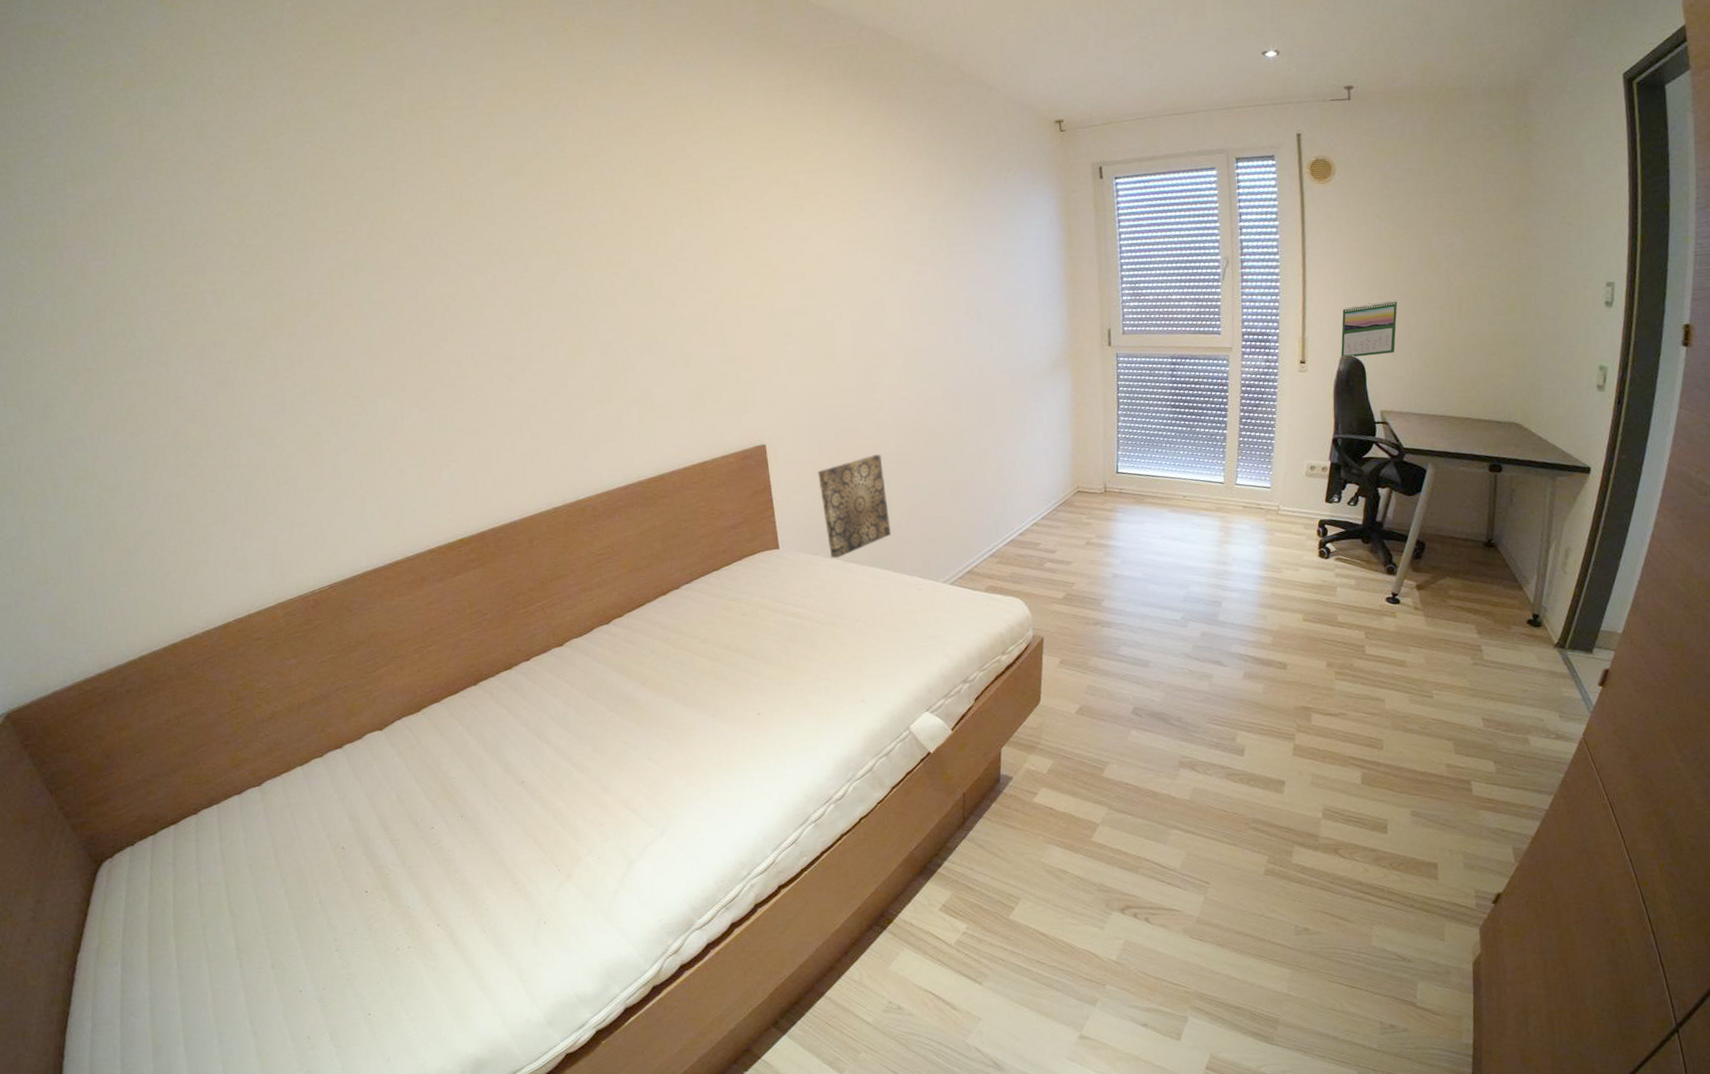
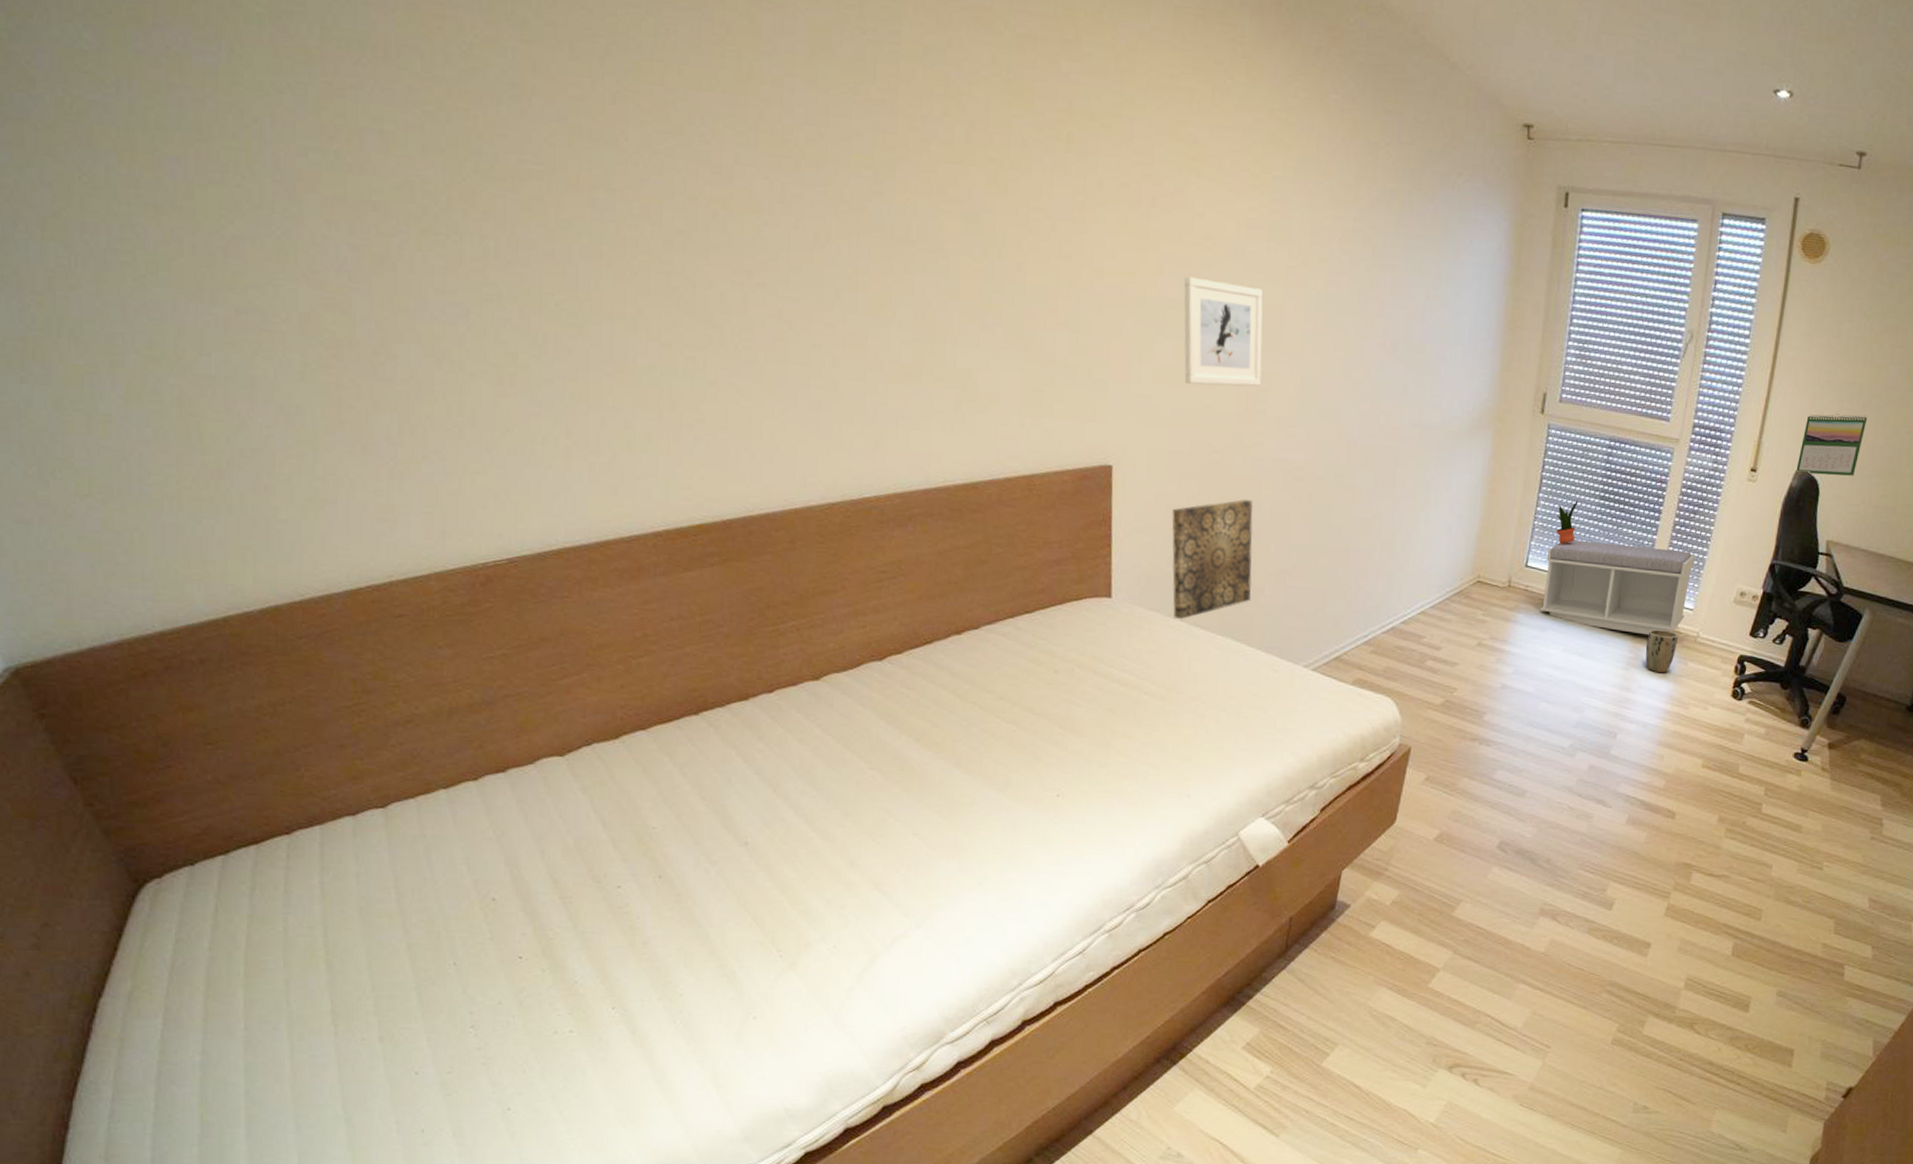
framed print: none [802,287,874,372] -> present [1184,276,1263,387]
bench: none [1133,439,1265,515] -> present [1540,540,1695,635]
potted plant: none [1136,410,1156,450] -> present [1556,499,1579,544]
plant pot: none [1233,508,1261,545] -> present [1645,629,1678,672]

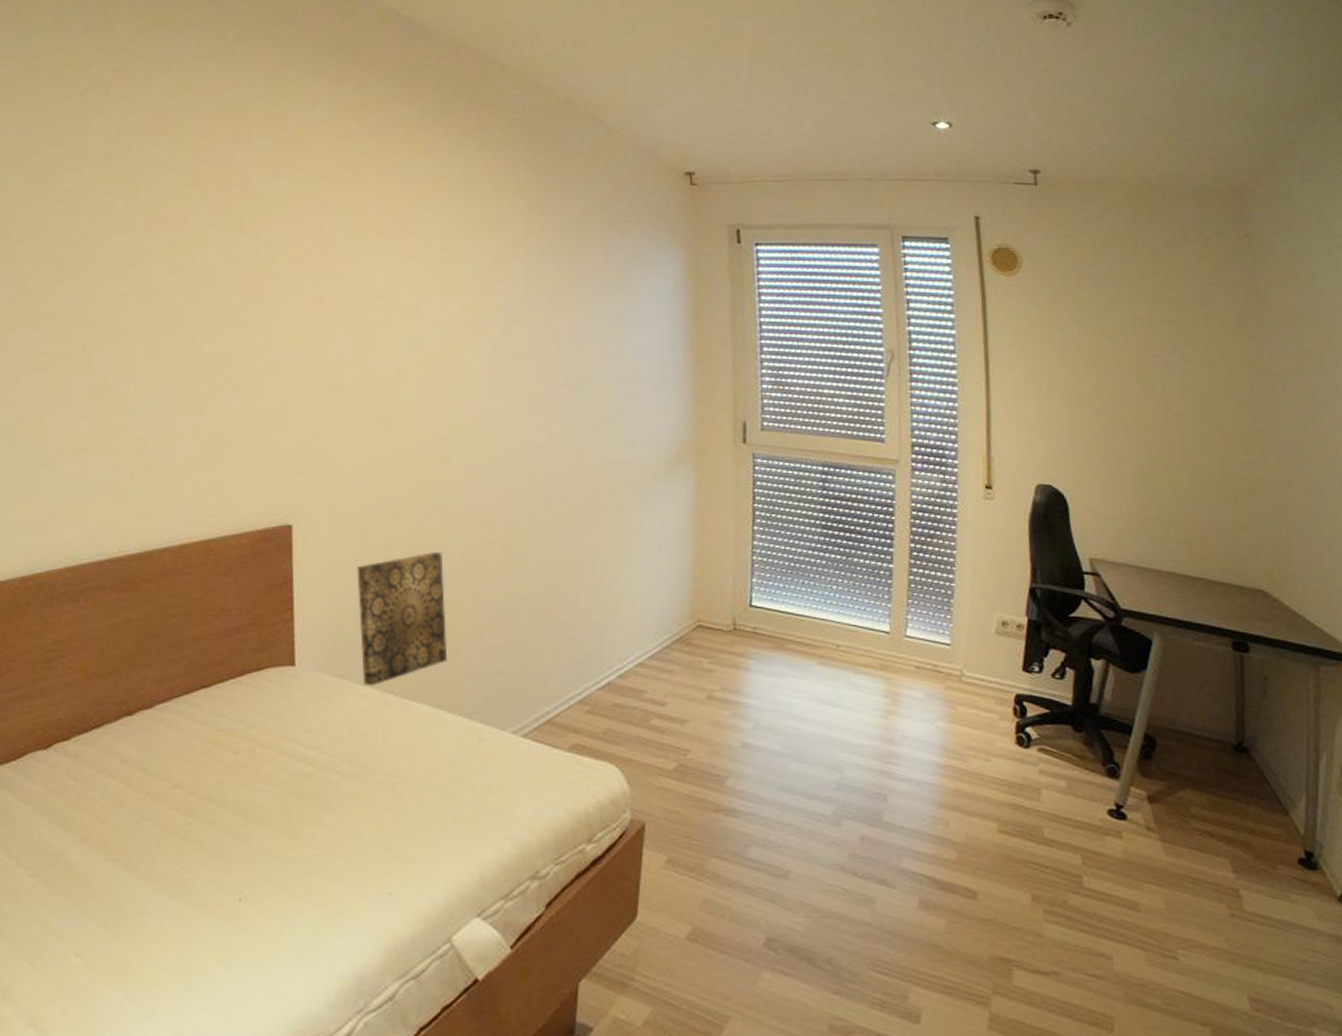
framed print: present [1184,276,1263,387] -> none [359,335,442,438]
bench: present [1540,540,1695,635] -> none [772,574,942,677]
potted plant: present [1556,499,1579,544] -> none [776,530,801,579]
plant pot: present [1645,629,1678,672] -> none [902,670,940,719]
calendar: present [1796,414,1868,476] -> none [1036,422,1105,488]

